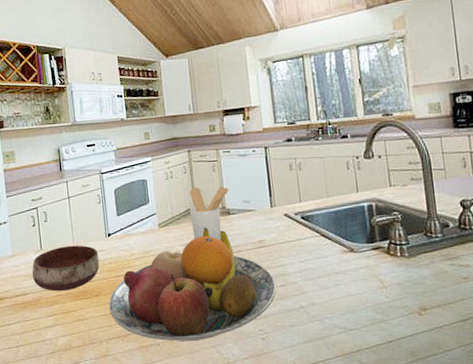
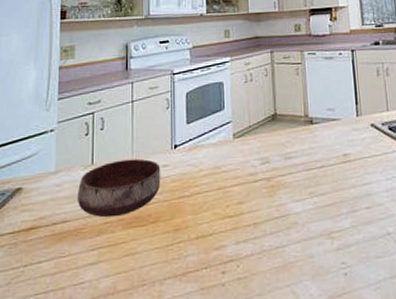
fruit bowl: present [108,227,276,342] -> none [167,138,361,280]
utensil holder: present [189,186,229,241] -> none [268,92,313,155]

